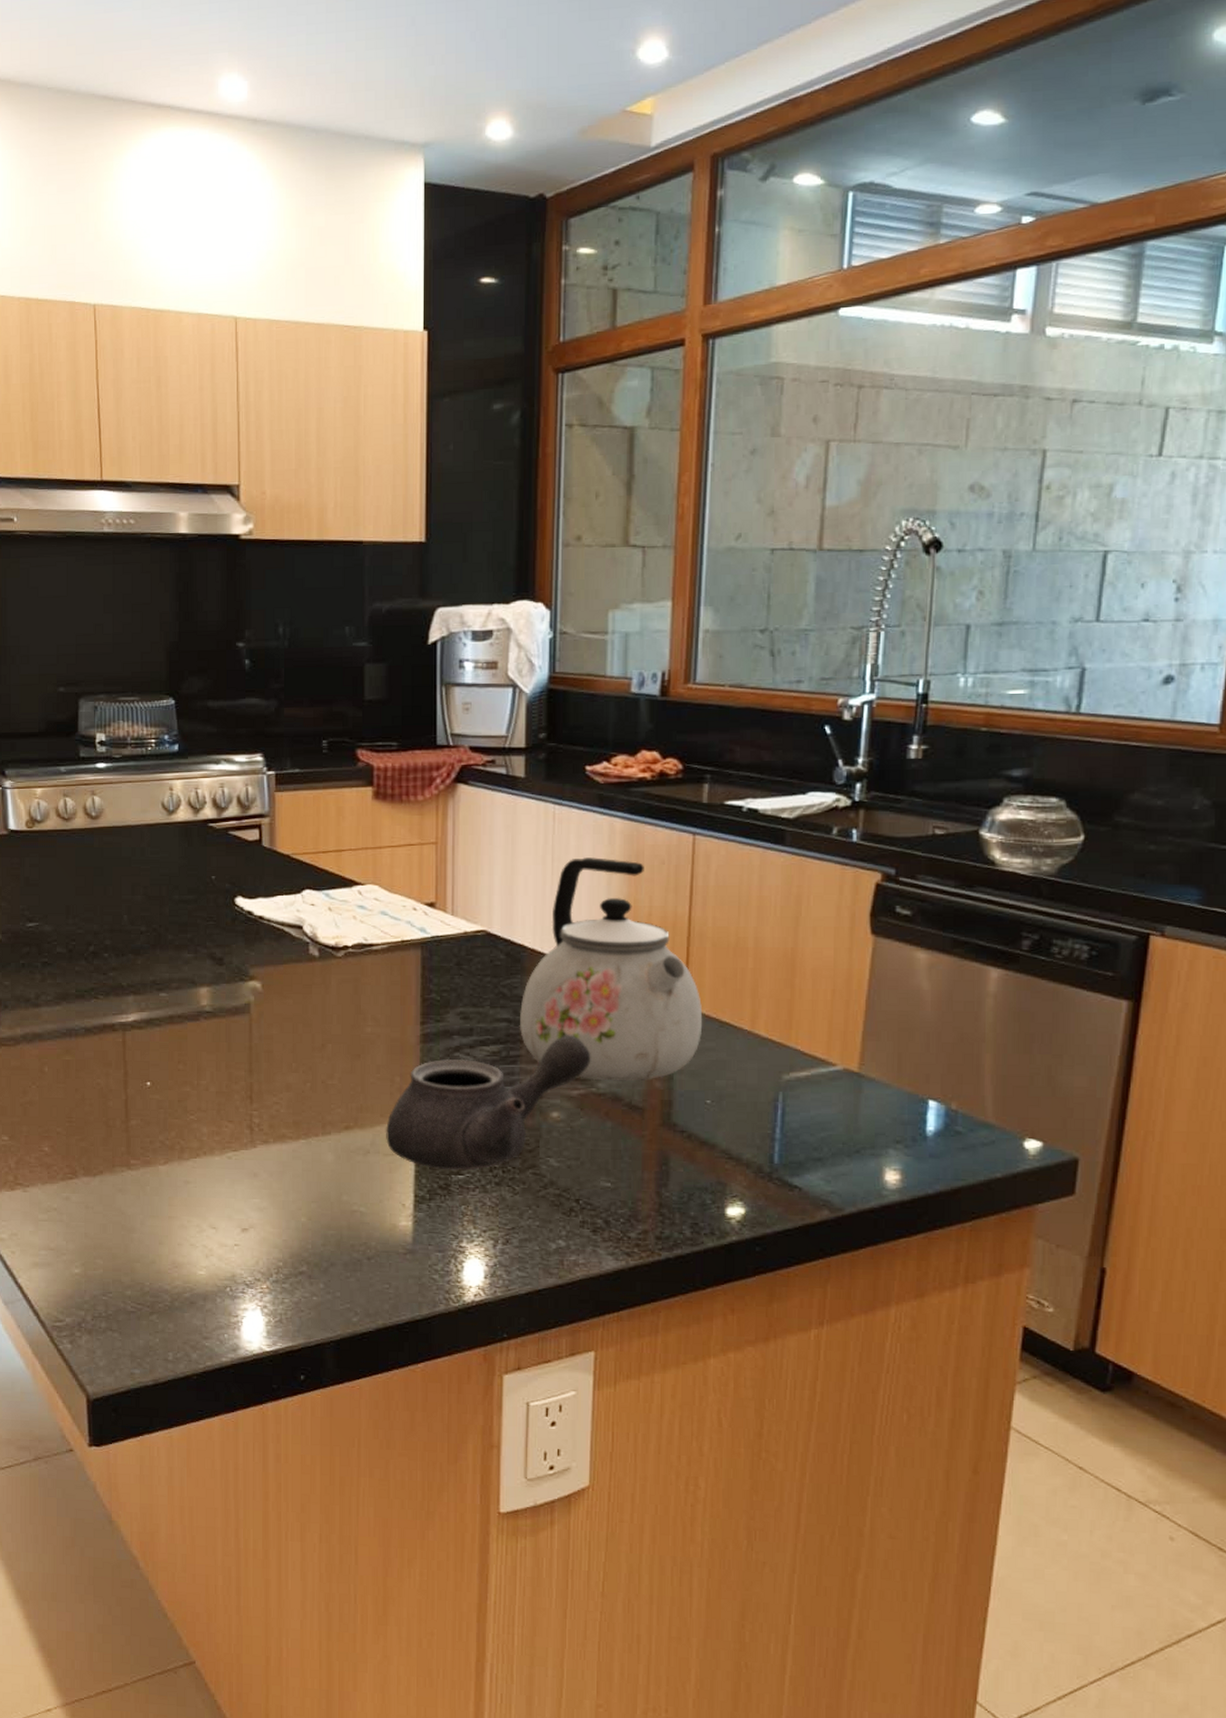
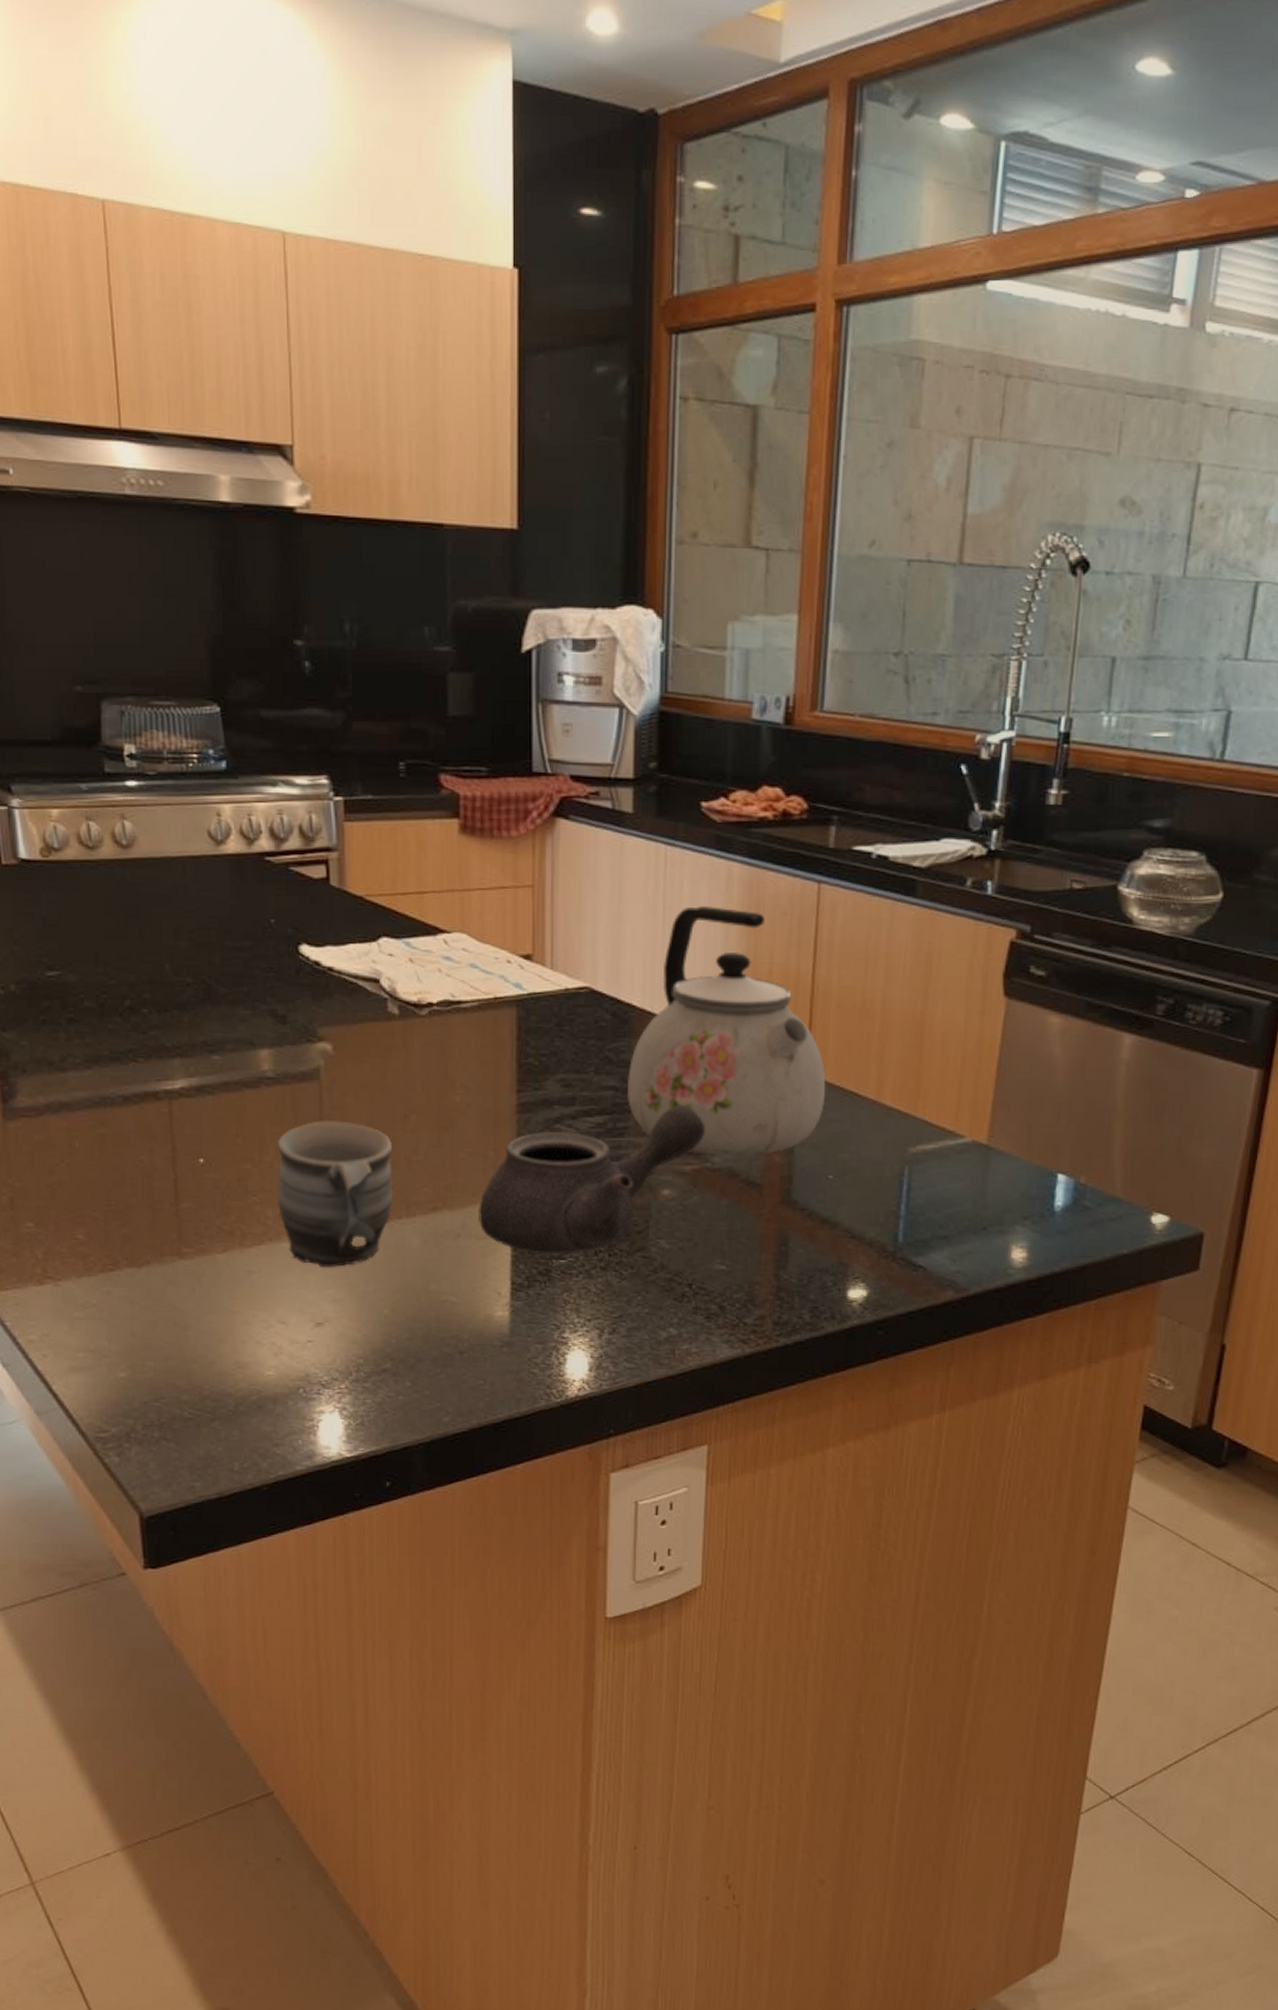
mug: none [212,1049,311,1179] -> present [277,1120,392,1267]

